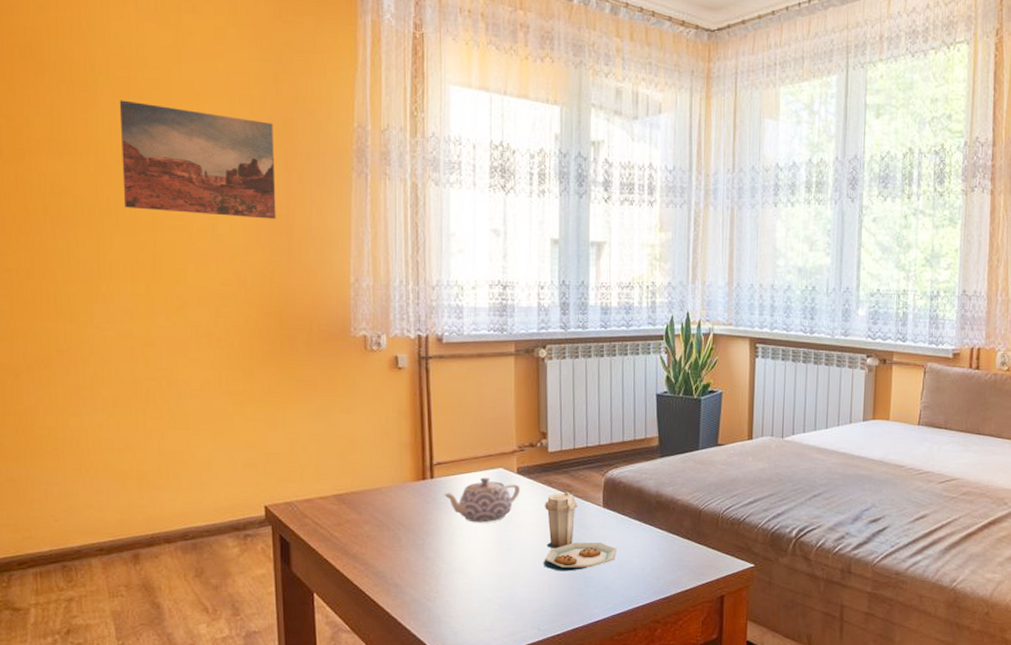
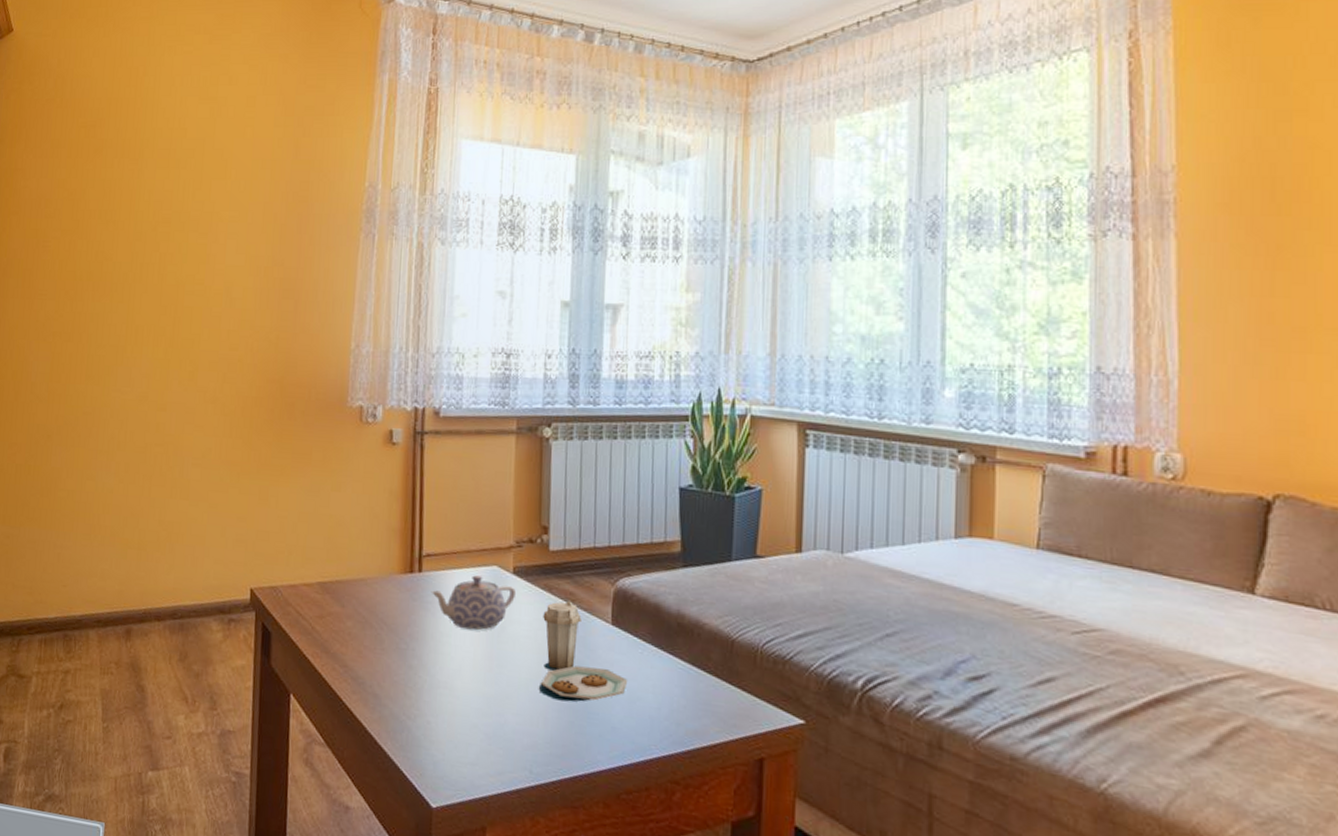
wall art: present [119,100,276,220] -> none [154,170,291,283]

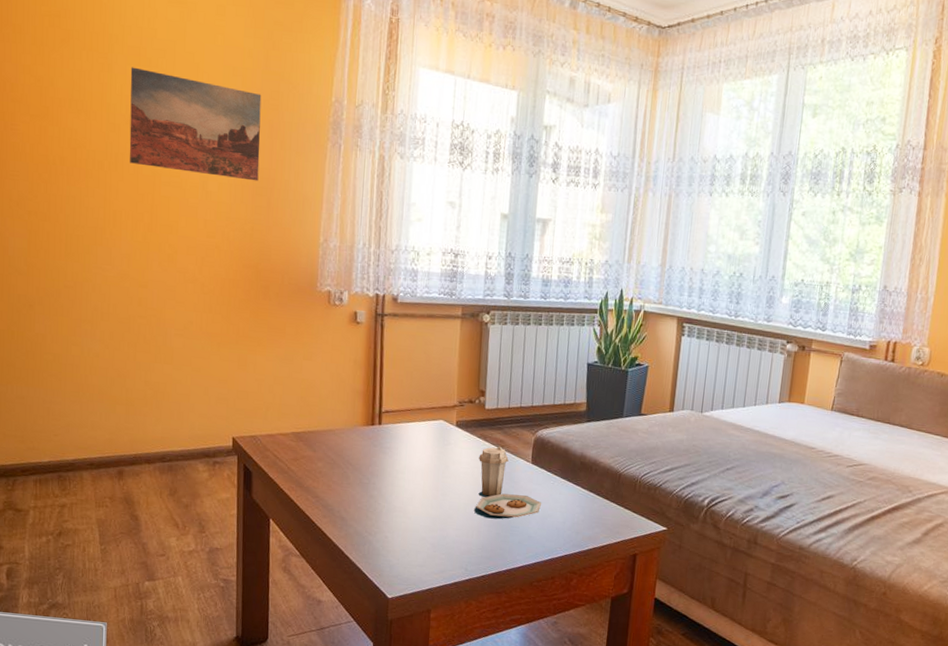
wall art: none [154,170,291,283] -> present [129,67,262,181]
teapot: present [431,575,516,631] -> none [389,427,458,469]

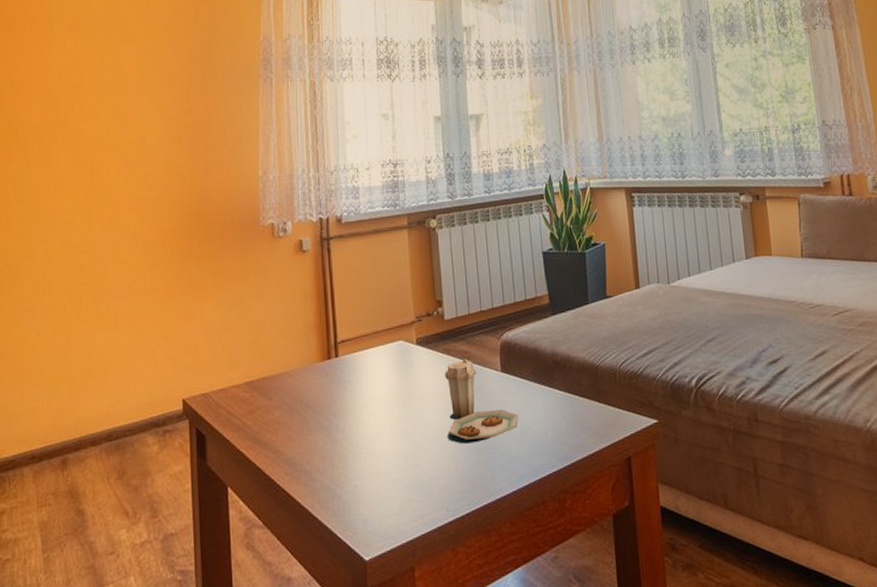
wall art: present [129,67,262,181] -> none [68,41,195,132]

